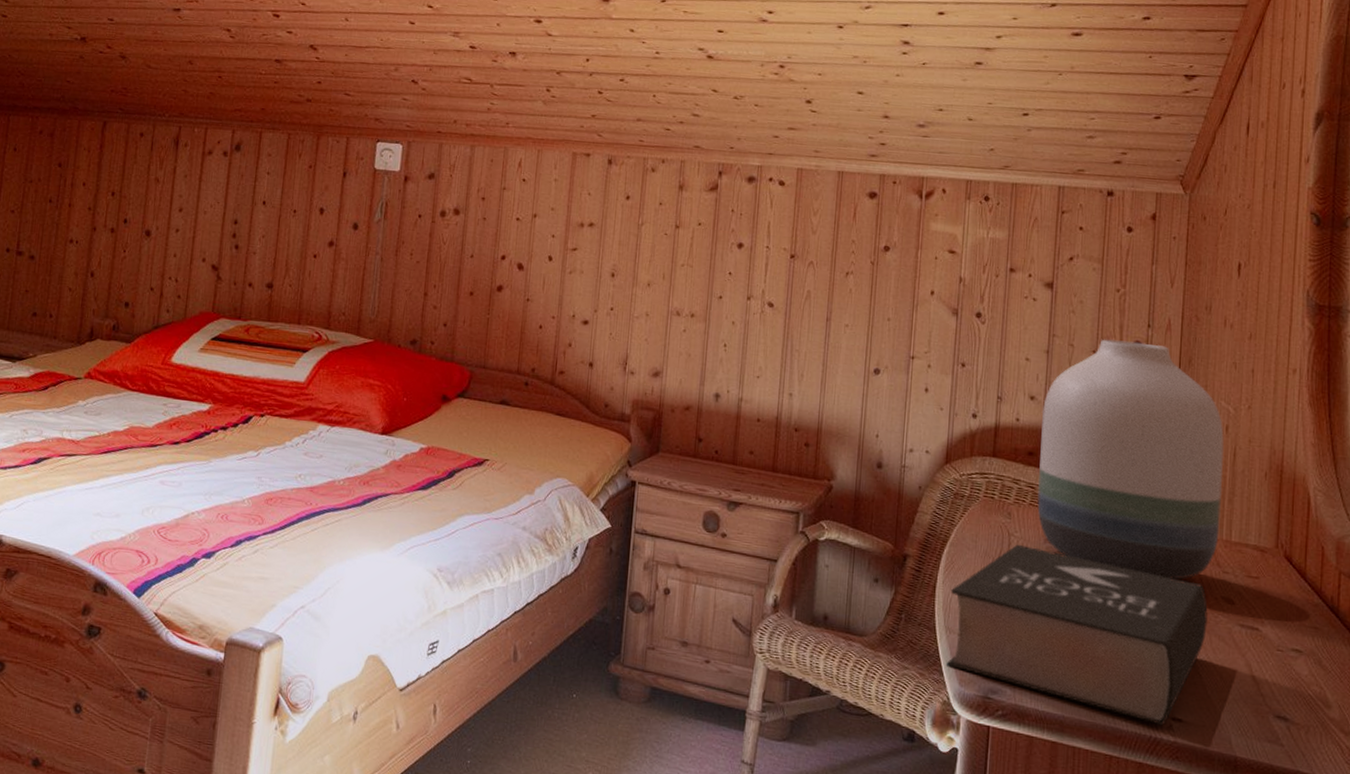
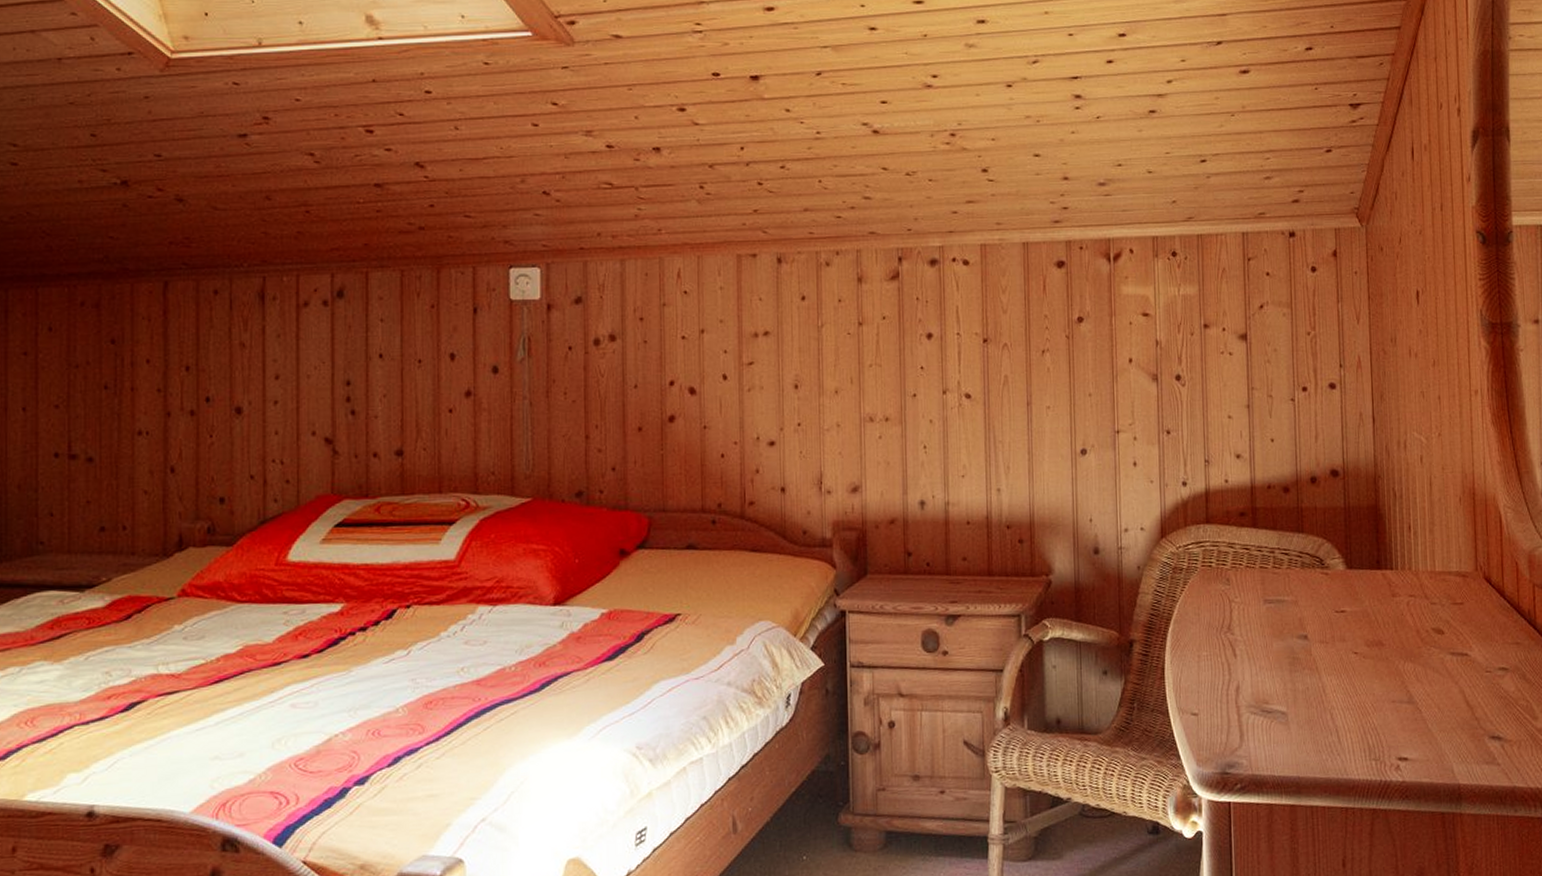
book: present [945,544,1208,726] -> none [1179,609,1422,768]
vase: present [1037,339,1225,580] -> none [1249,384,1424,620]

